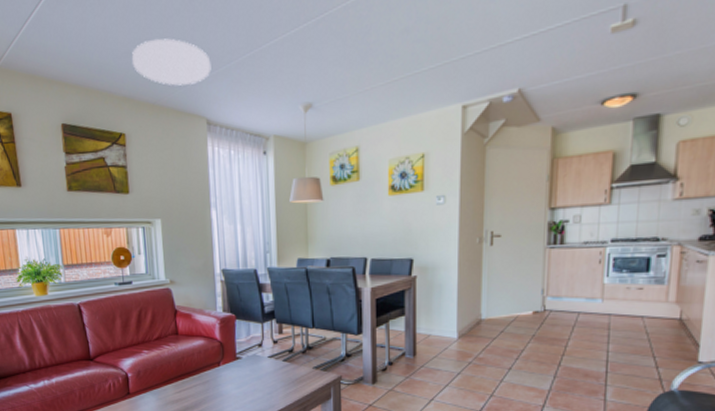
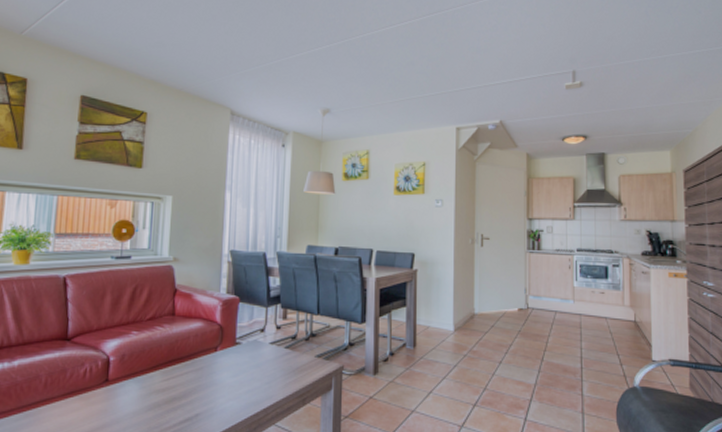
ceiling light: present [132,38,212,86] -> none [165,36,241,78]

